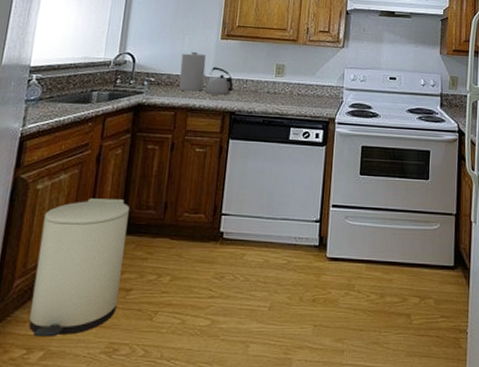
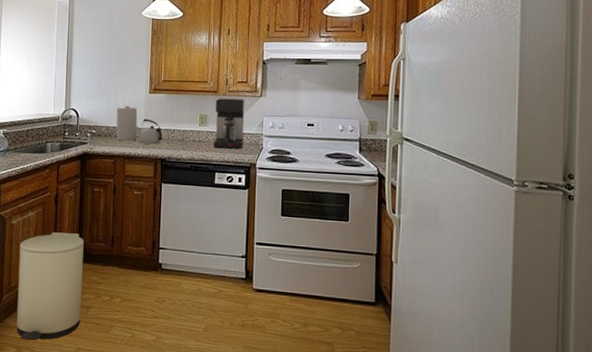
coffee maker: none [289,47,326,103] -> present [213,98,245,149]

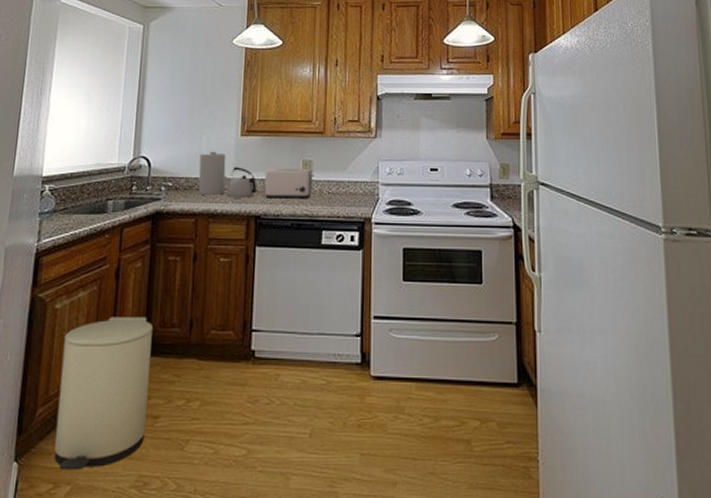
toaster: none [168,120,209,147] -> present [264,167,314,199]
coffee maker: present [213,98,245,149] -> none [319,140,357,201]

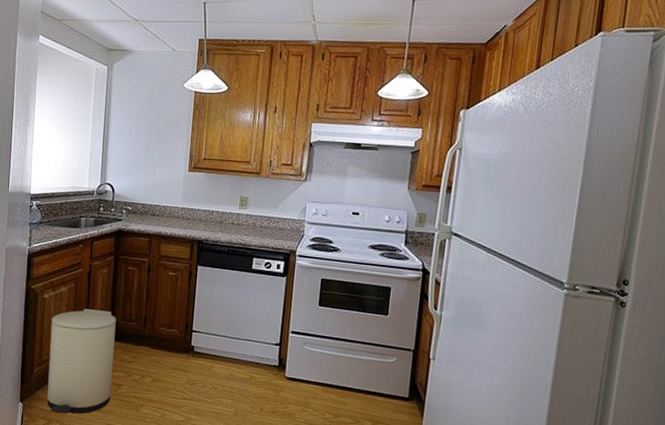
paper towel holder: present [198,151,226,196] -> none [153,182,176,221]
kettle: present [222,167,257,199] -> none [172,198,201,226]
toaster: present [264,167,314,199] -> none [206,201,249,230]

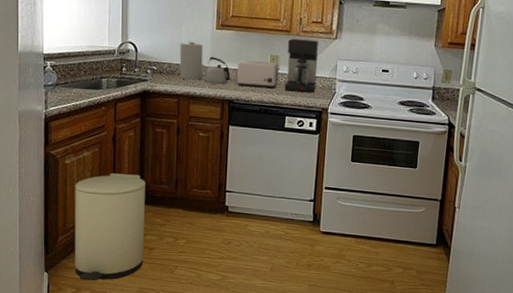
paper towel holder: none [153,182,176,221] -> present [179,41,204,81]
kettle: none [172,198,201,226] -> present [200,56,231,85]
toaster: none [206,201,249,230] -> present [237,59,281,89]
coffee maker: none [252,180,288,235] -> present [284,38,319,93]

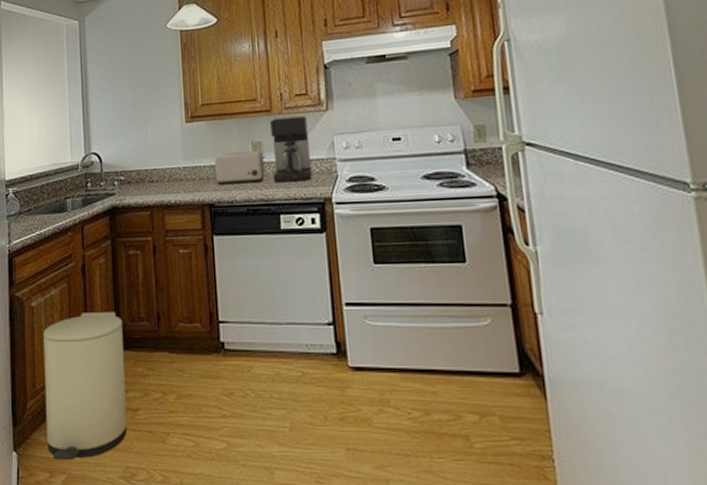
paper towel holder: present [179,41,204,81] -> none [147,140,176,188]
kettle: present [200,56,231,85] -> none [172,154,208,189]

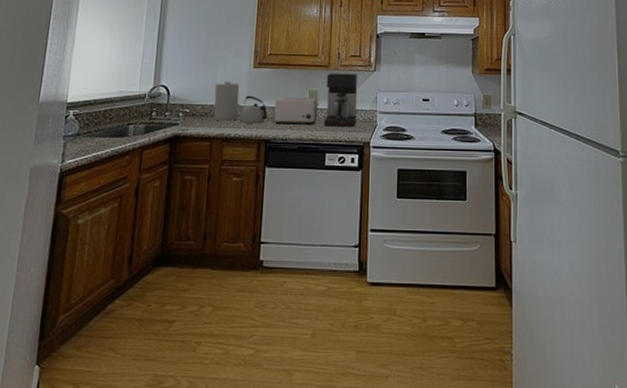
pedal bin: present [43,312,128,461] -> none [74,231,169,372]
paper towel holder: none [147,140,176,188] -> present [214,81,240,122]
kettle: none [172,154,208,189] -> present [236,95,268,125]

